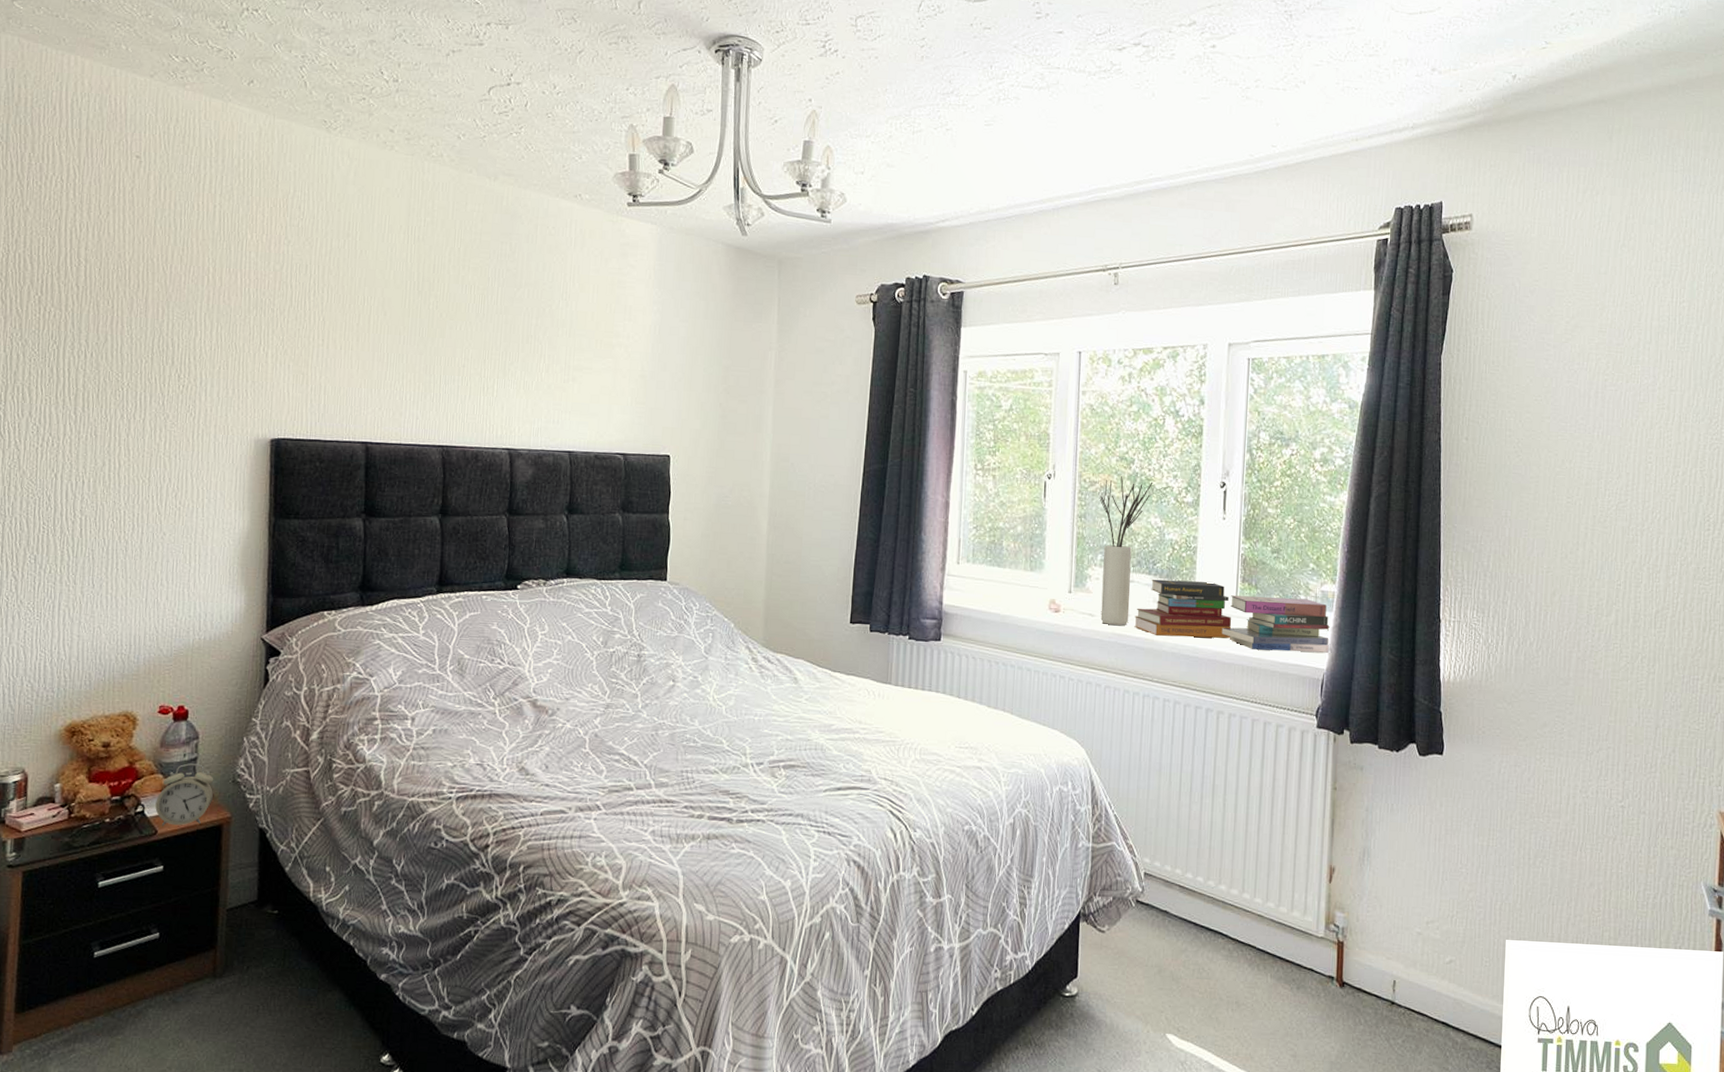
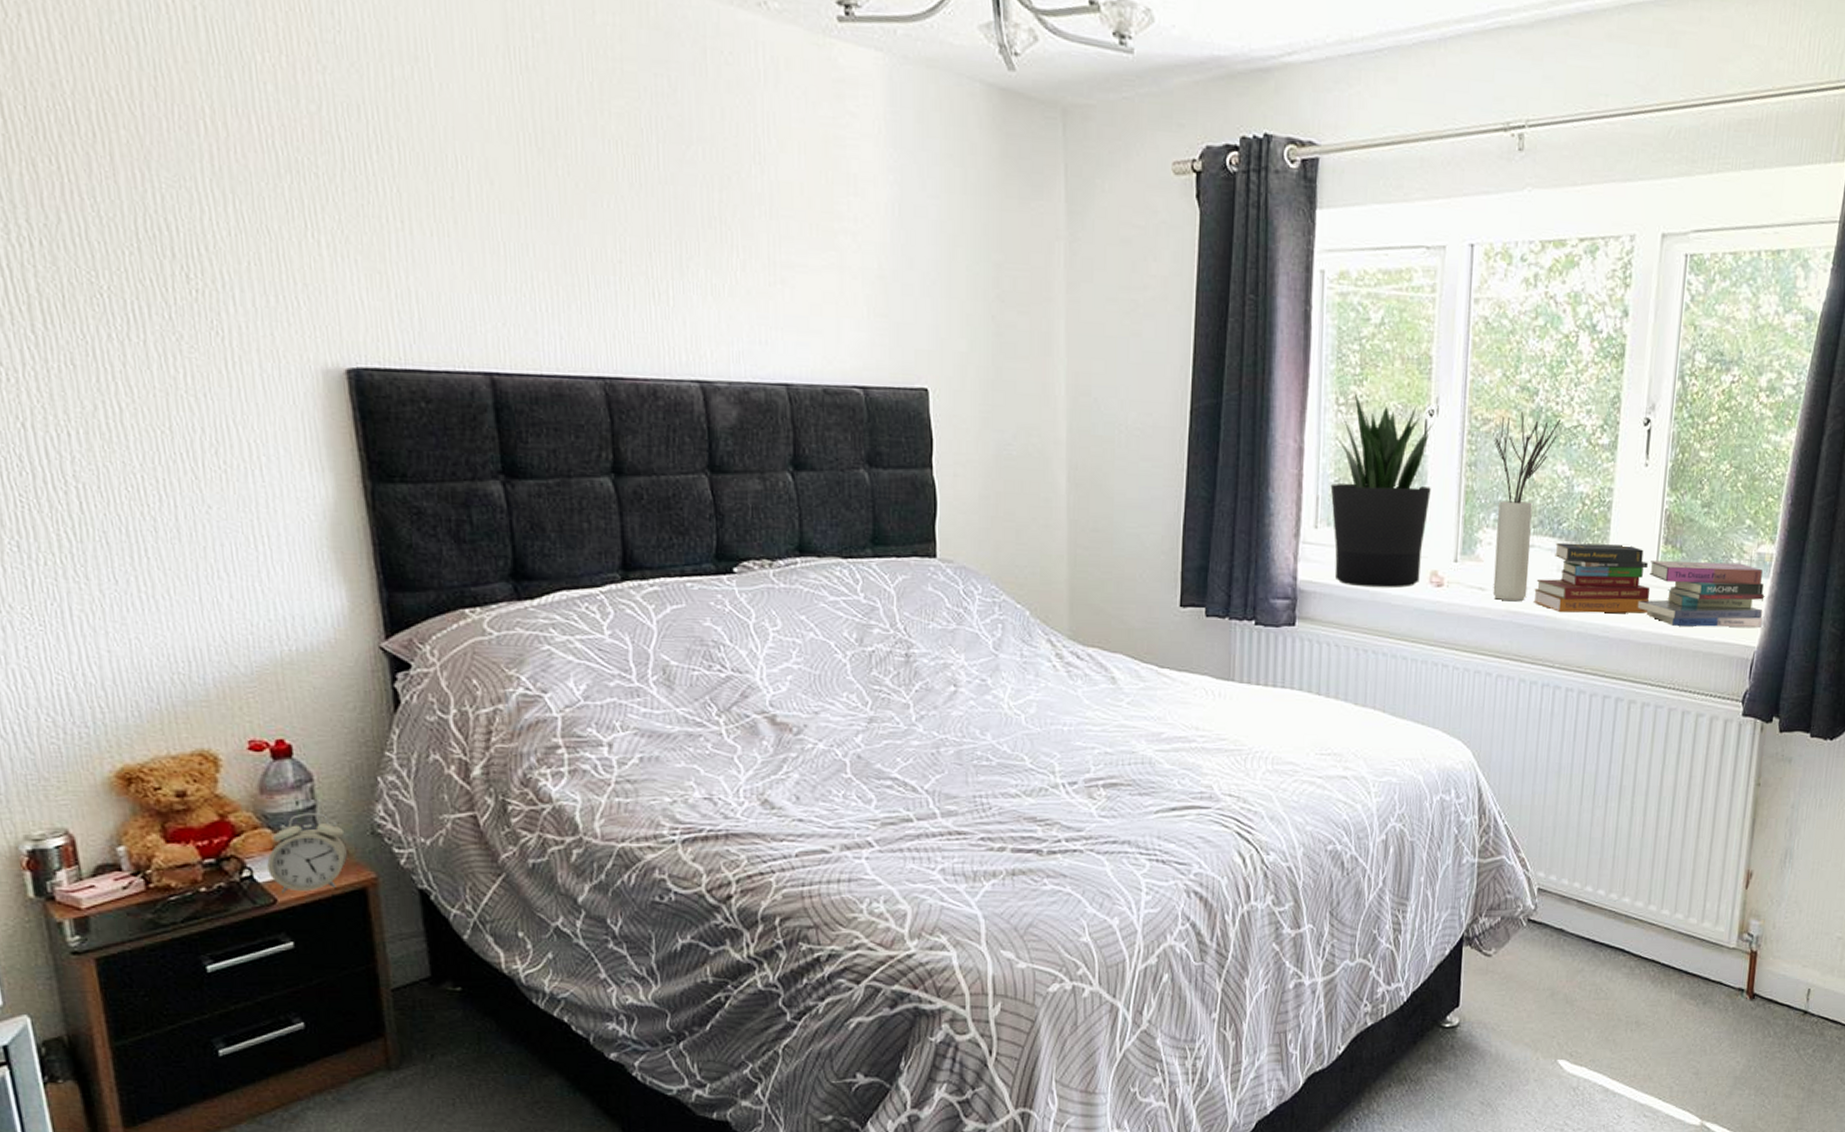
planter: none [970,460,1051,613] -> present [1330,391,1434,589]

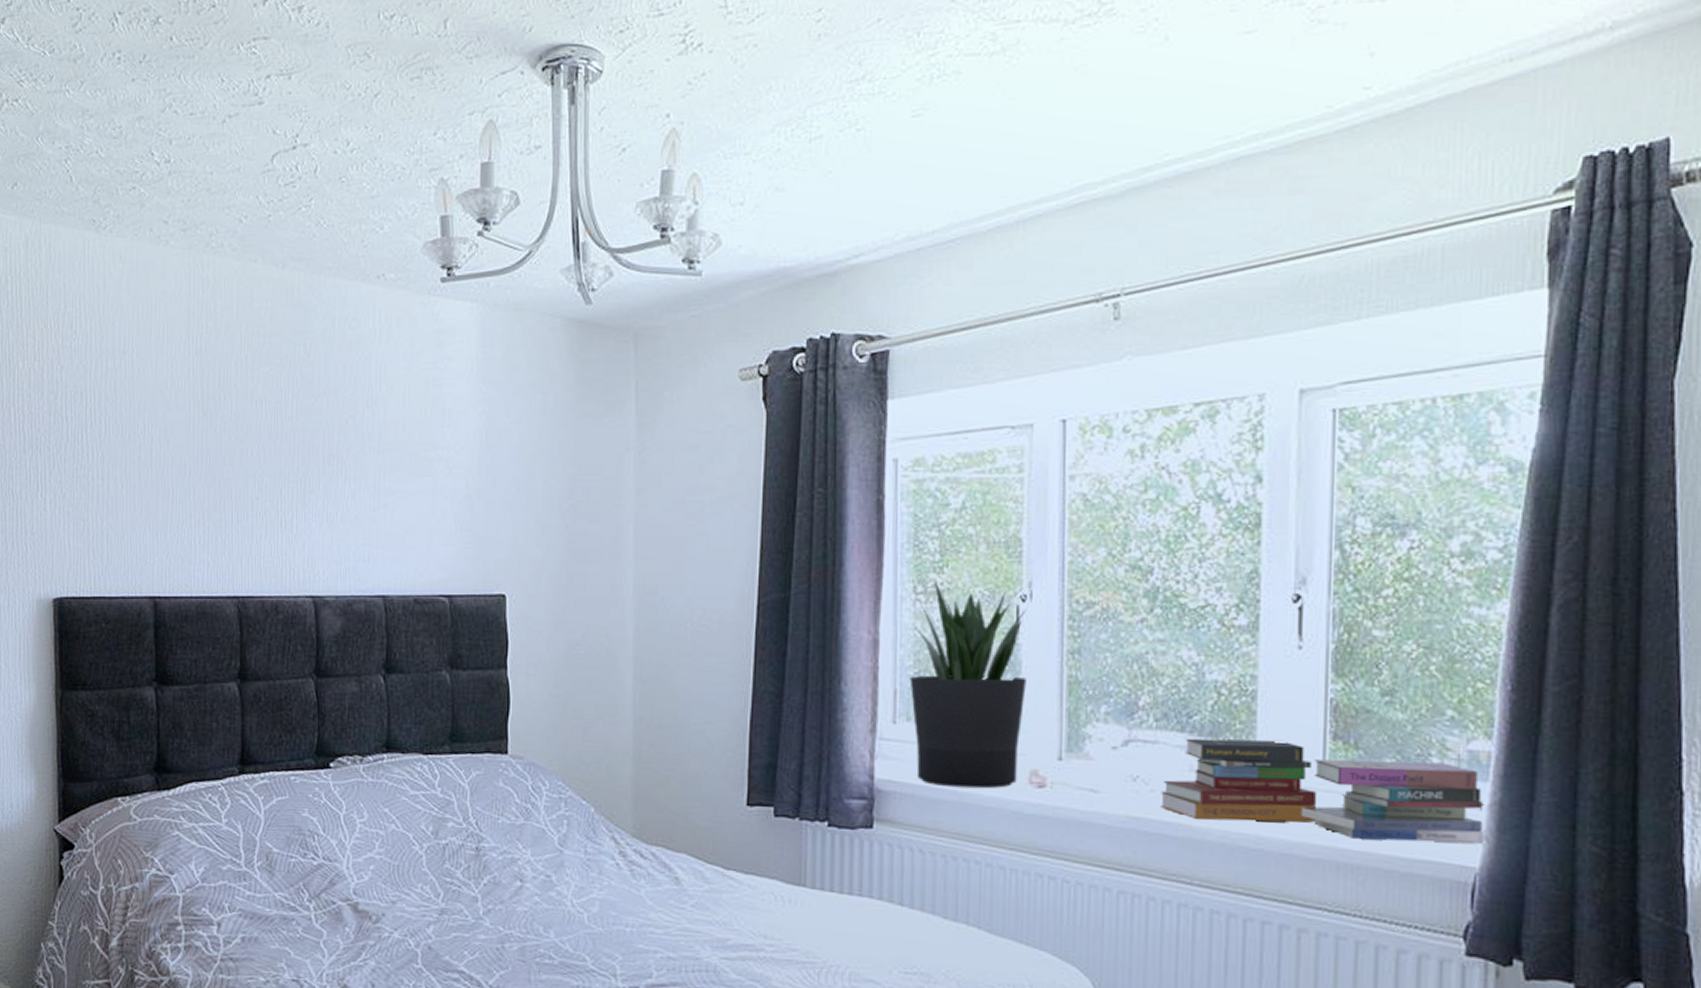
vase: present [1493,412,1562,602] -> none [1100,593,1184,806]

